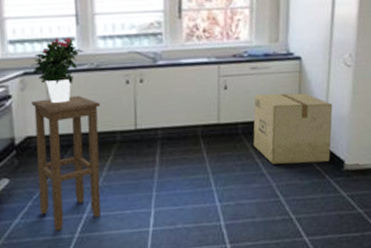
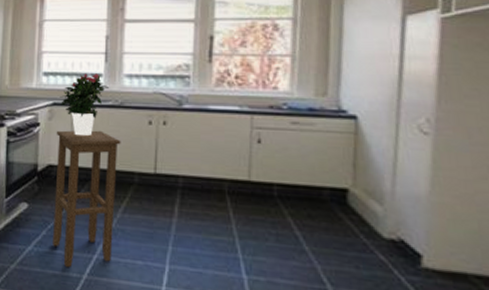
cardboard box: present [253,93,333,165] -> none [292,154,403,252]

